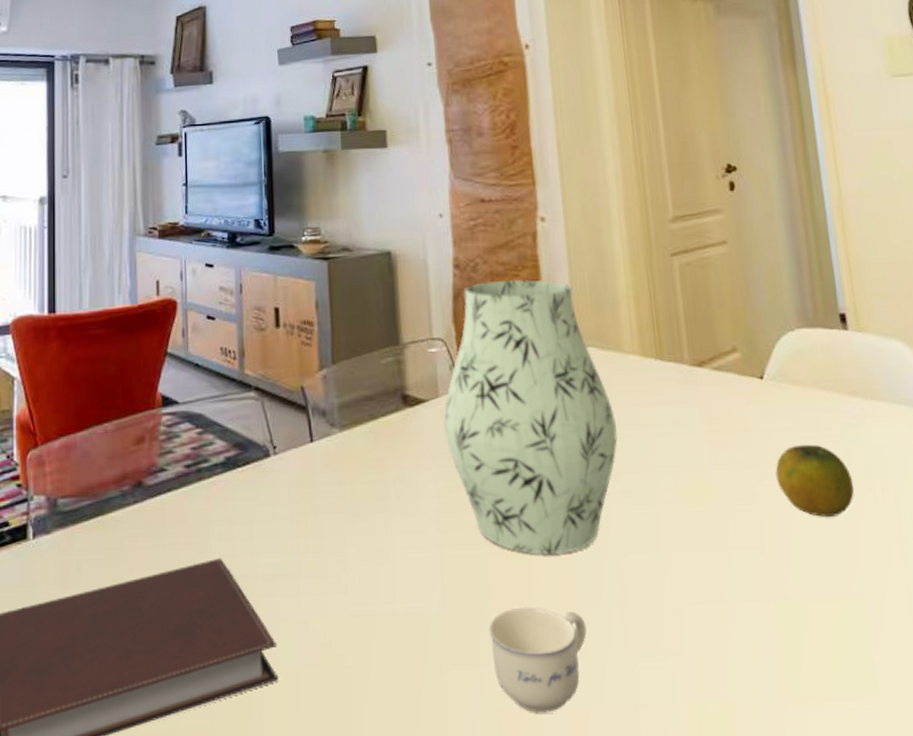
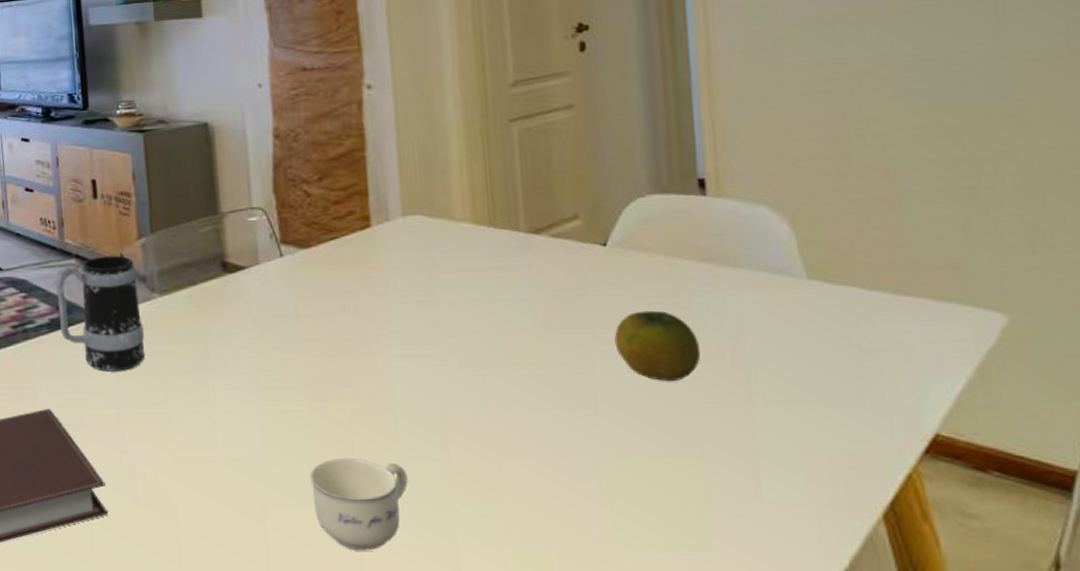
mug: none [232,388,323,515] -> present [55,255,146,371]
vase: present [443,279,618,556] -> none [264,148,446,412]

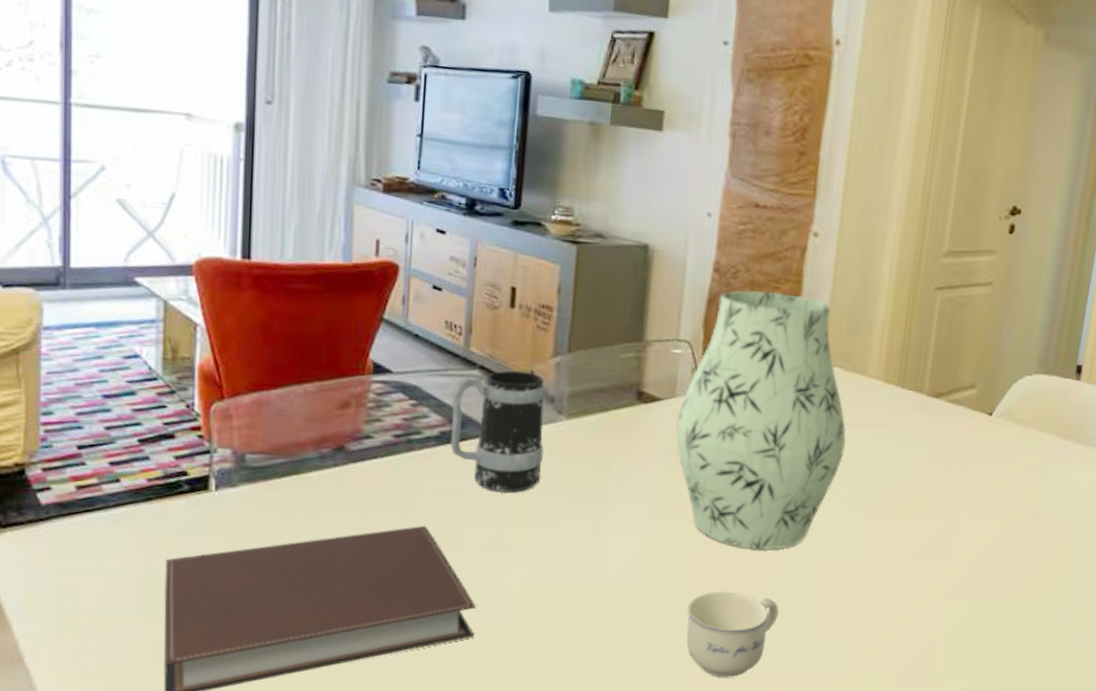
vase: none [264,148,446,412] -> present [676,290,847,551]
fruit: present [614,310,701,381] -> none [979,476,1046,539]

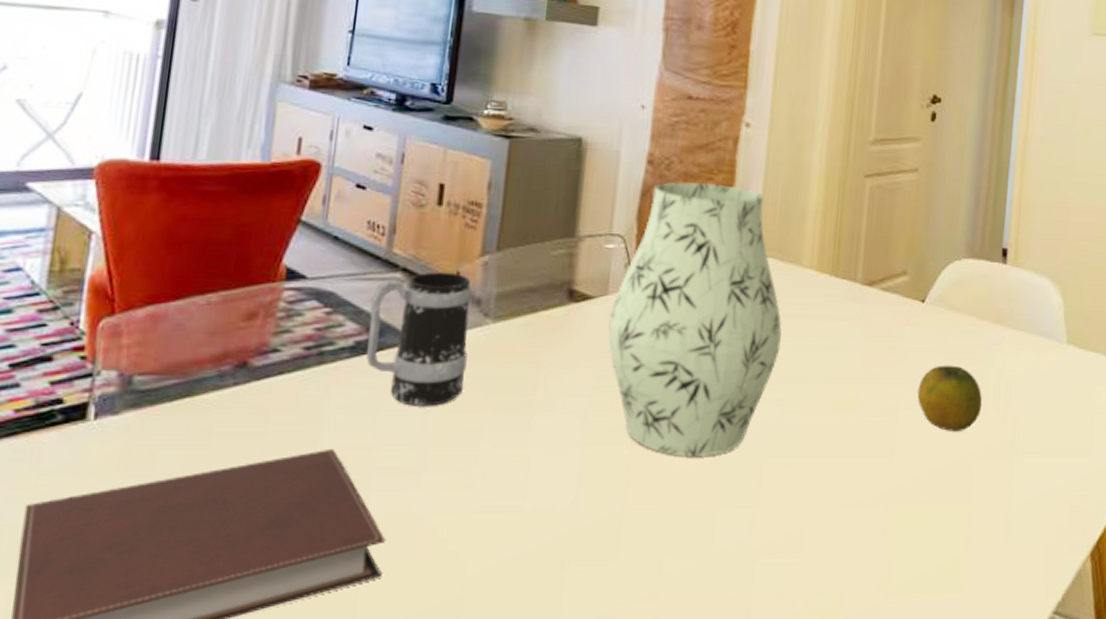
cup: present [686,591,779,678] -> none [618,506,717,607]
fruit: none [979,476,1046,539] -> present [917,365,982,431]

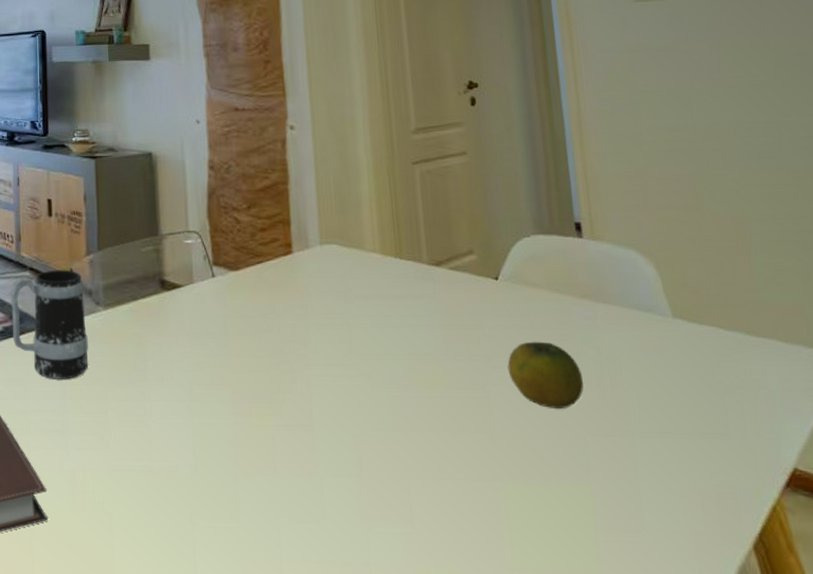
vase: present [608,181,782,458] -> none [197,181,358,428]

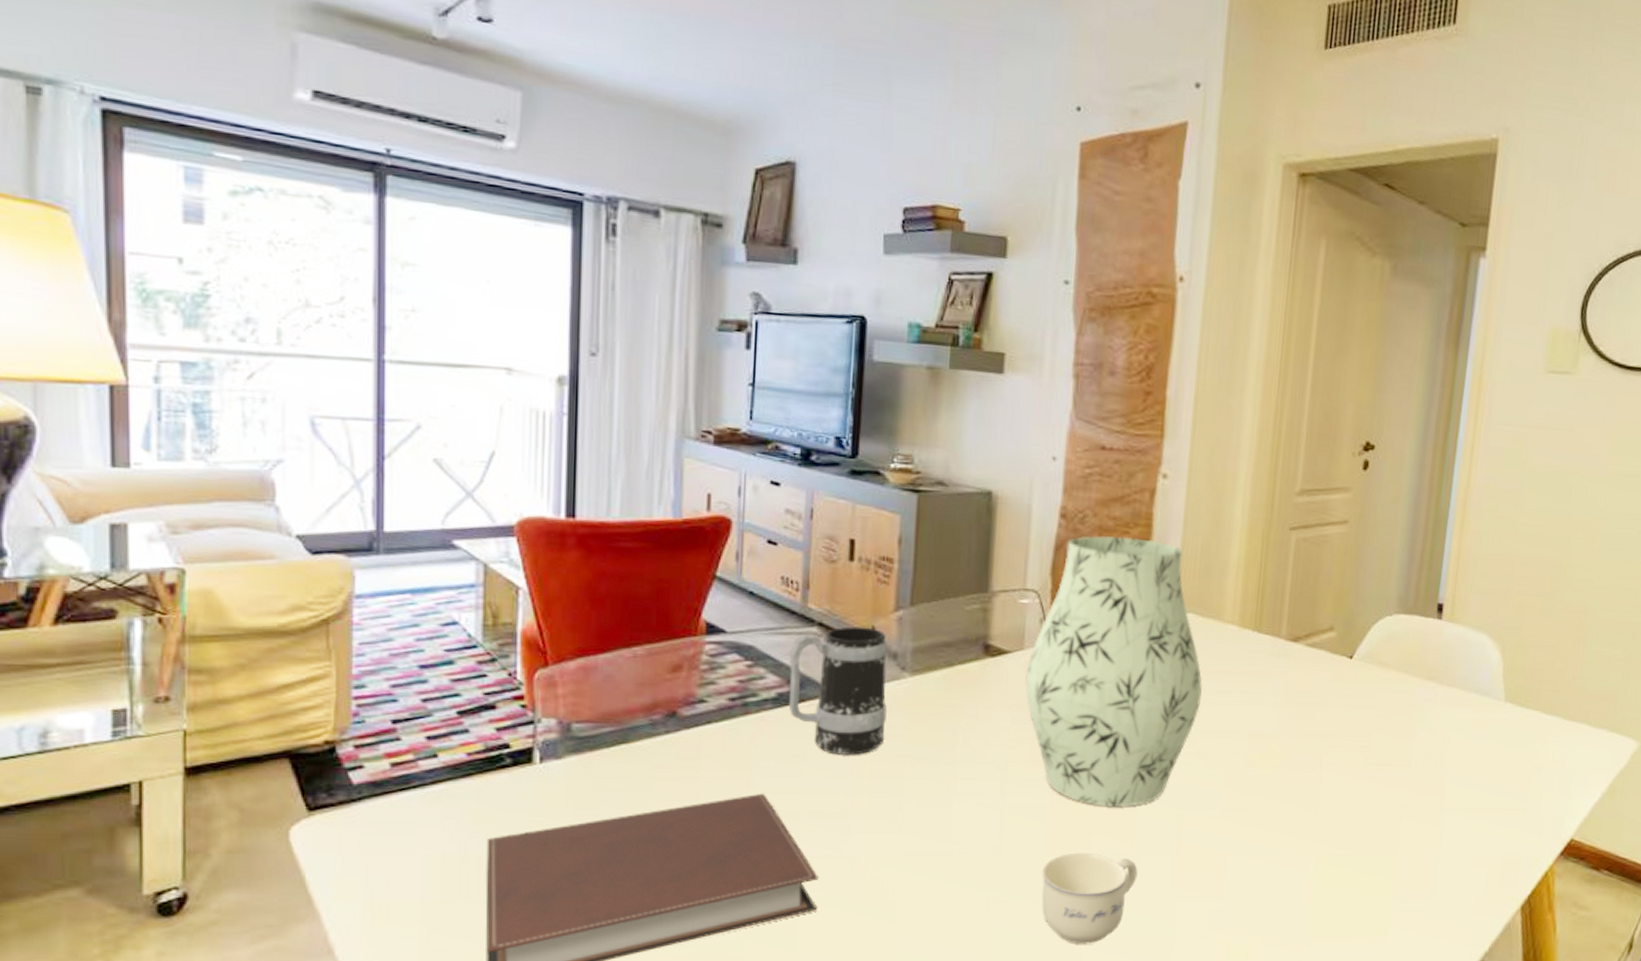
vase: none [197,181,358,428] -> present [1025,535,1203,808]
cup: none [235,471,325,566] -> present [1042,852,1138,944]
fruit: present [507,341,584,408] -> none [1343,721,1412,787]

